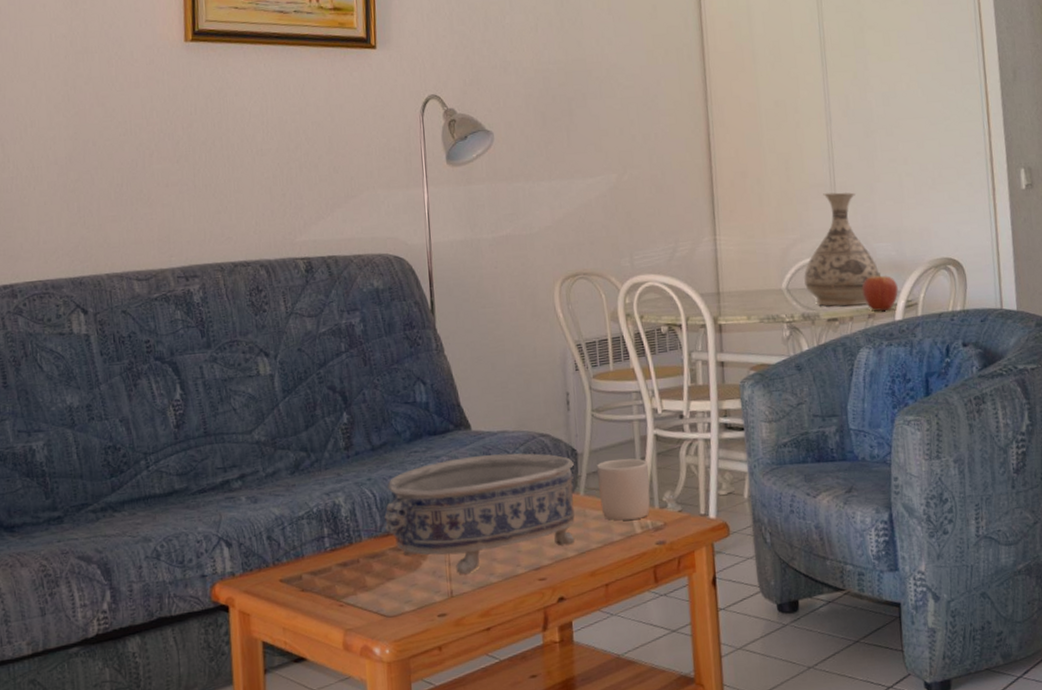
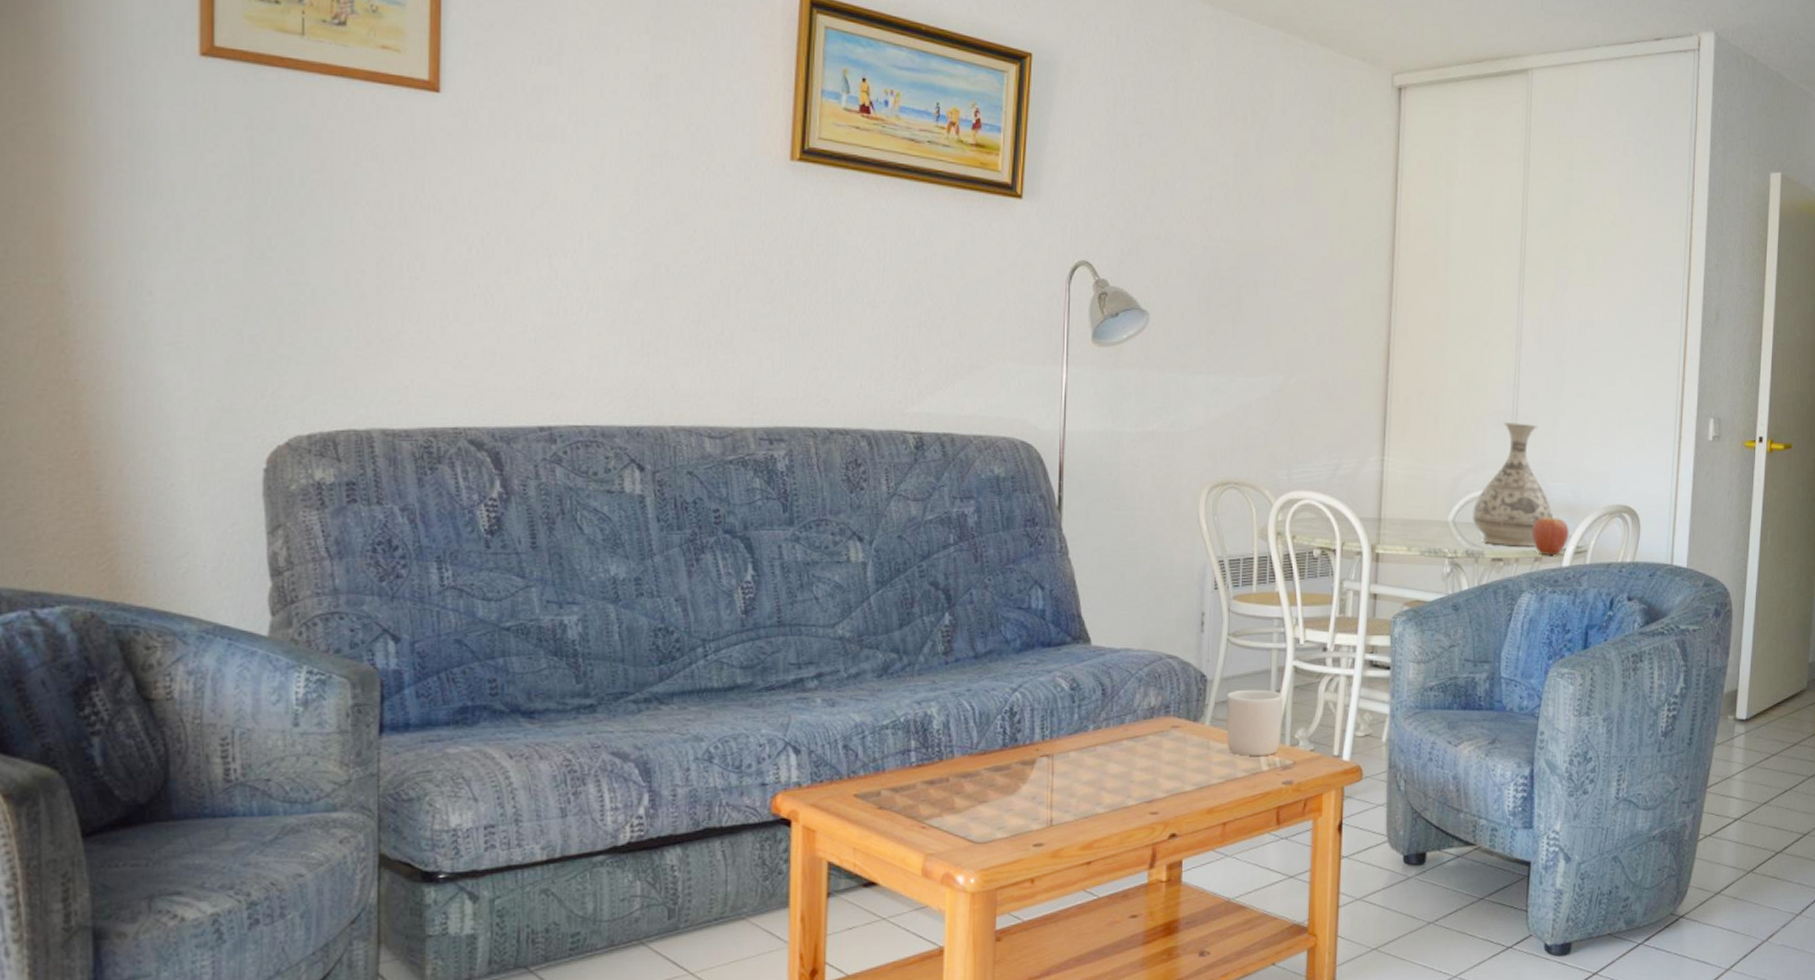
decorative bowl: present [384,453,575,575] -> none [982,674,1202,803]

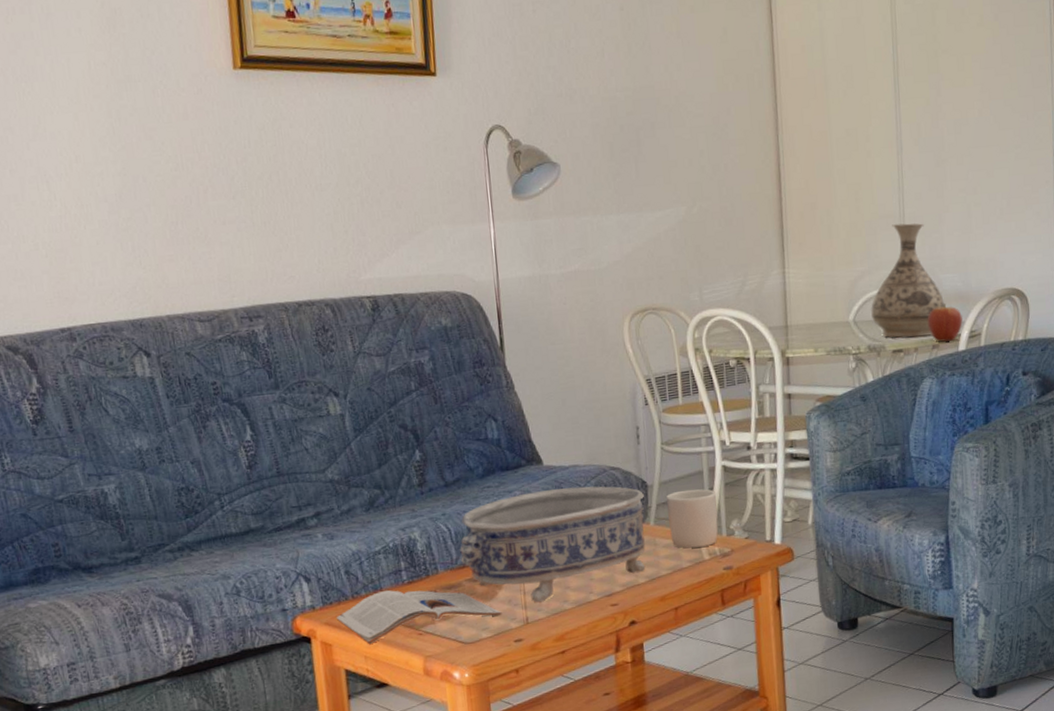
magazine: none [825,771,1023,834] -> present [336,589,502,644]
decorative bowl: none [982,674,1202,803] -> present [460,486,646,603]

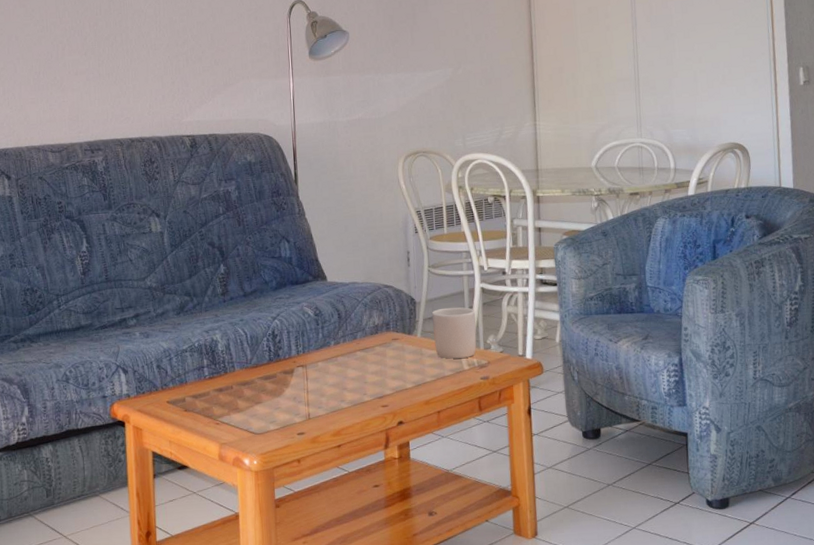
magazine: present [336,589,502,644] -> none [147,383,288,430]
decorative bowl: present [460,486,646,603] -> none [254,301,413,401]
vase: present [871,223,946,338] -> none [610,86,676,183]
fruit: present [927,303,963,342] -> none [660,154,691,187]

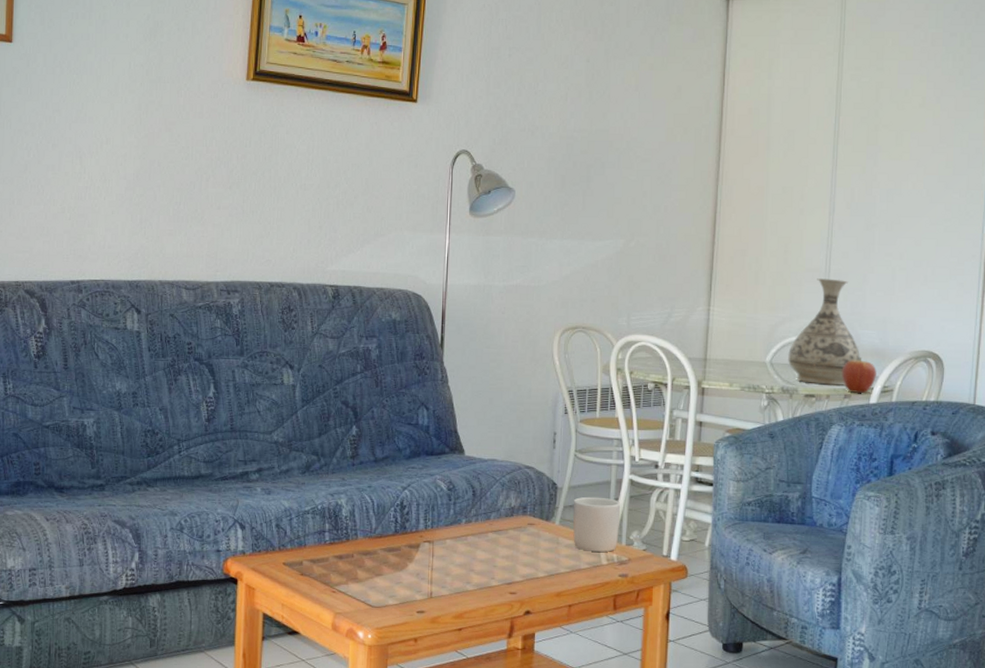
vase: none [610,86,676,183] -> present [788,278,861,385]
fruit: none [660,154,691,187] -> present [841,357,877,393]

